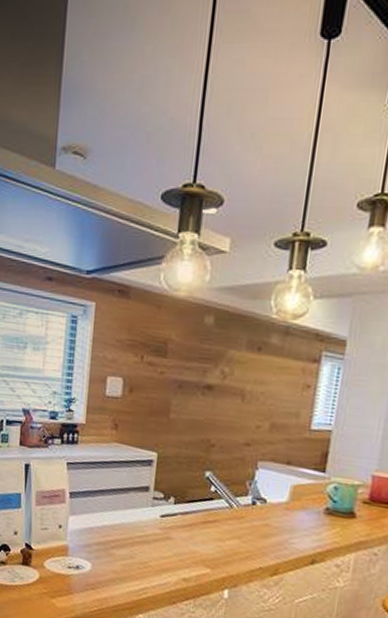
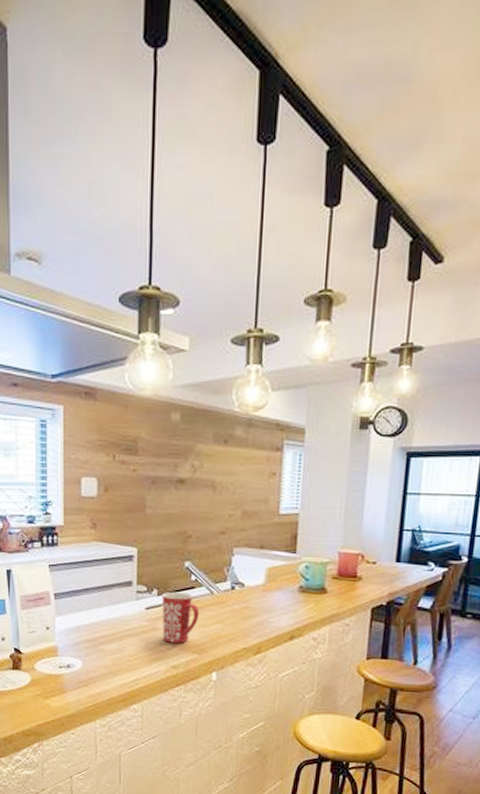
mug: none [175,501,216,556] -> present [162,591,199,643]

